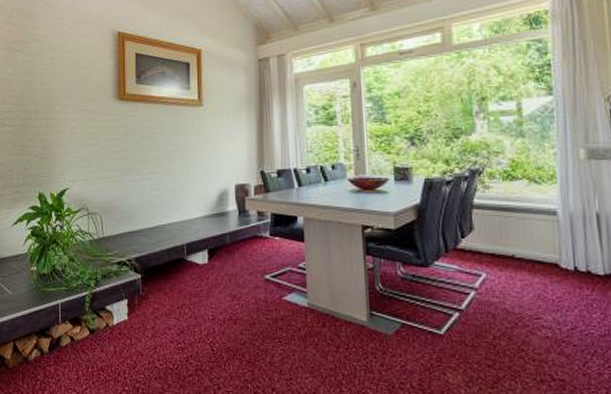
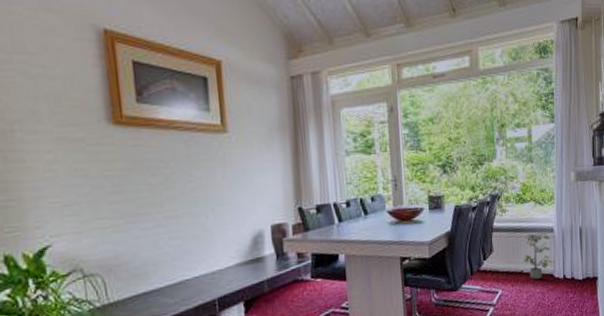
potted plant: none [515,214,559,268] -> present [524,232,554,280]

